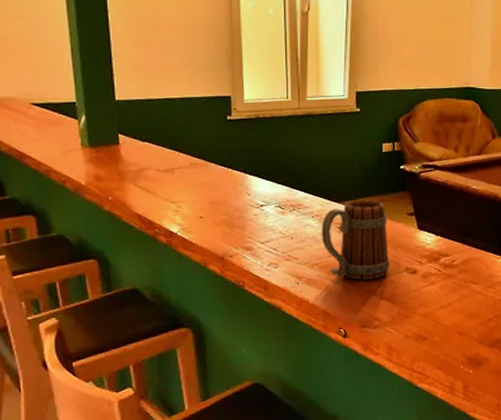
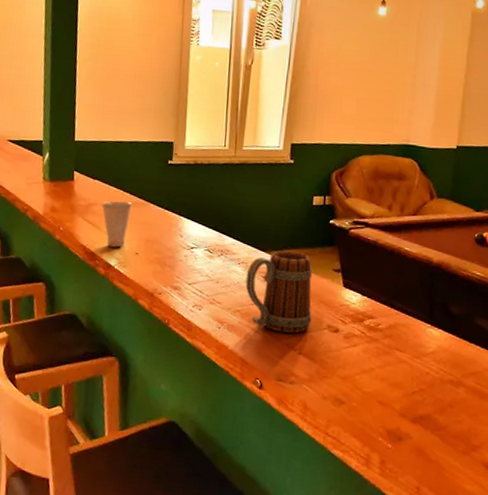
cup: none [156,162,191,213] -> present [102,201,132,248]

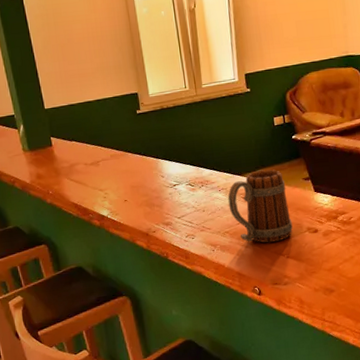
cup: present [102,201,132,248] -> none [83,155,113,200]

